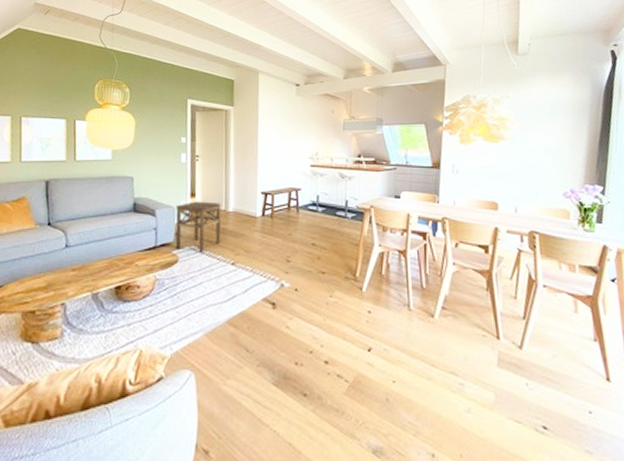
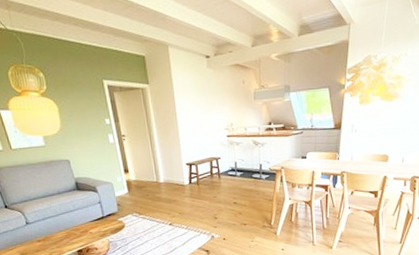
side table: present [175,201,222,253] -> none [114,175,157,218]

